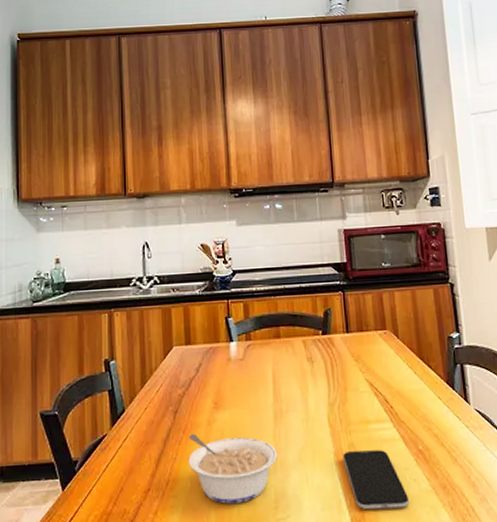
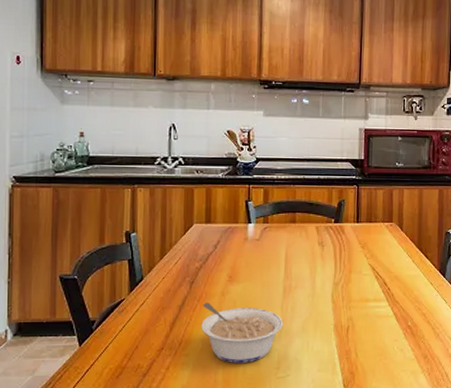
smartphone: present [343,450,410,510] -> none [342,324,395,373]

